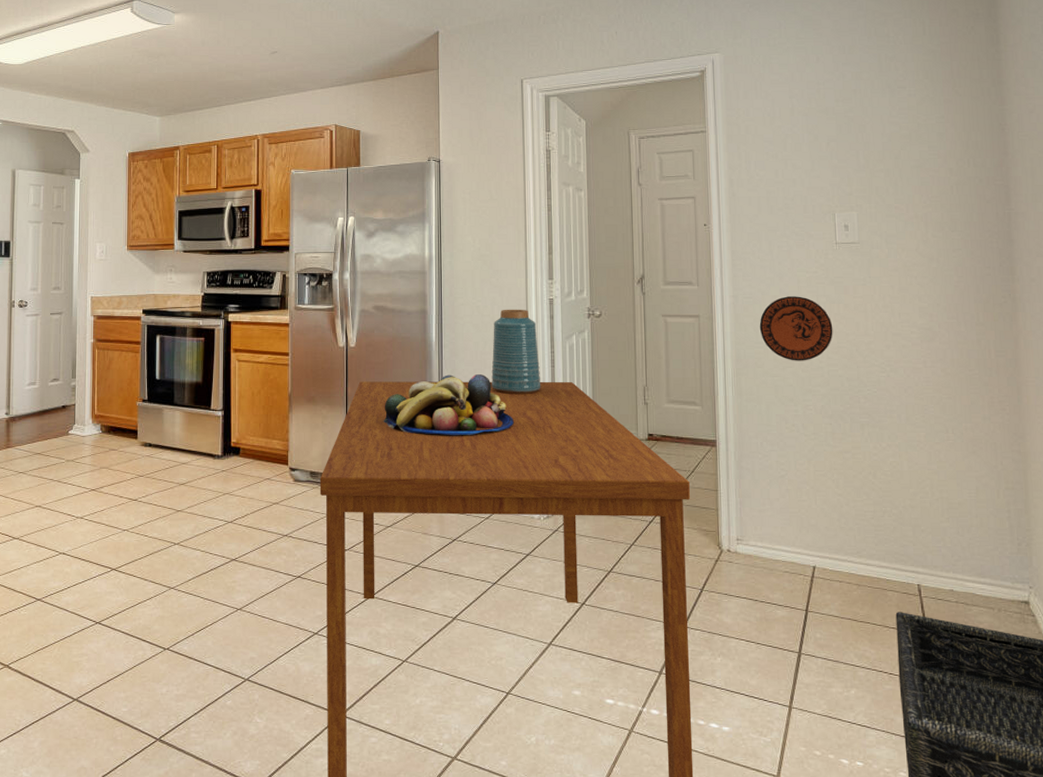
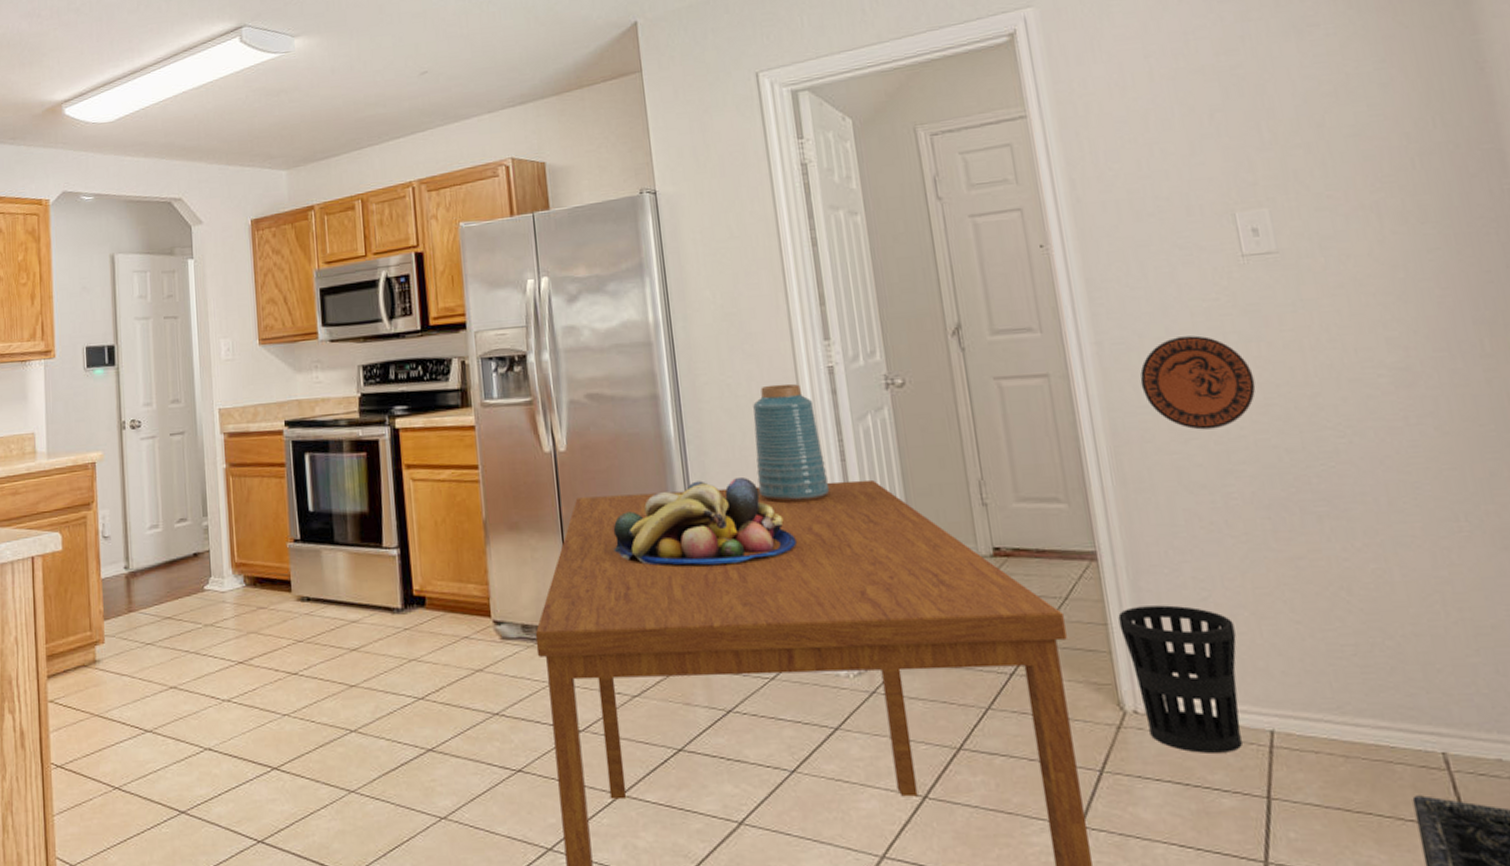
wastebasket: none [725,479,799,580] -> present [1118,605,1242,753]

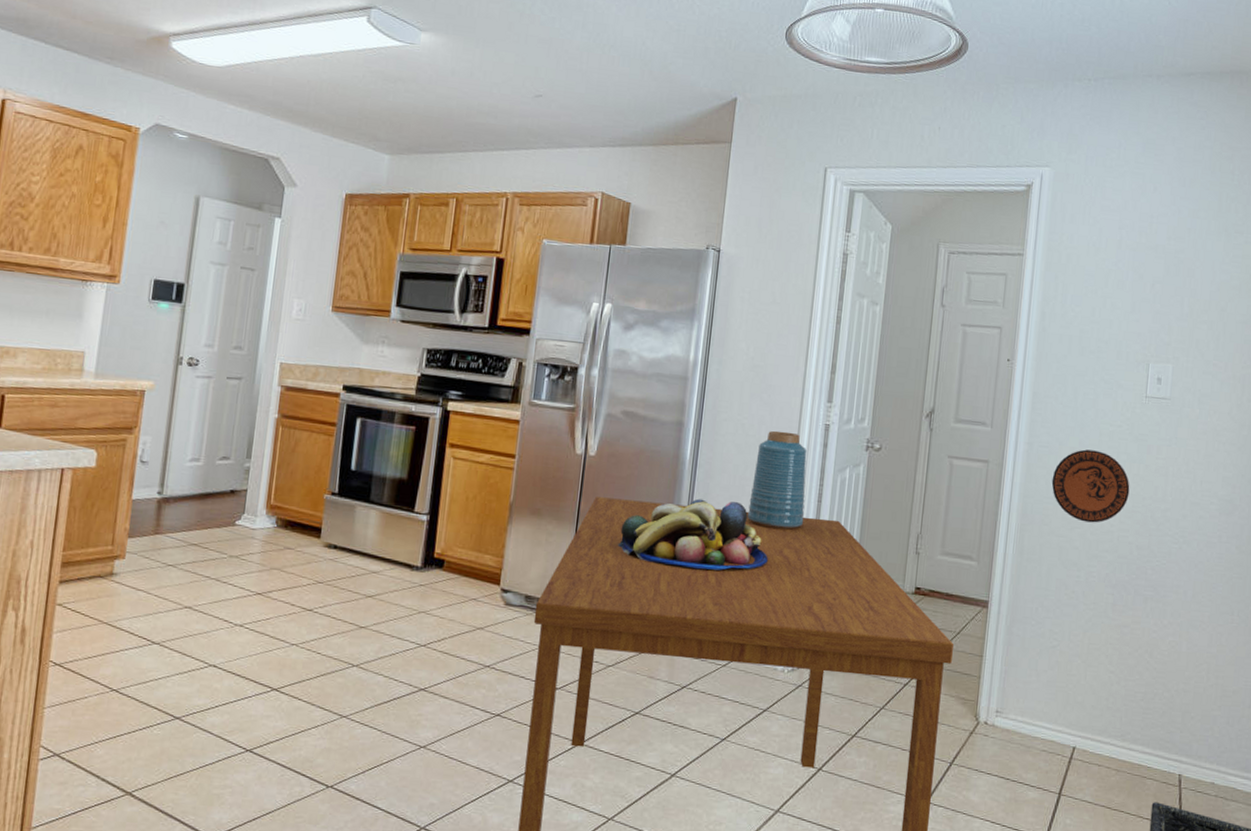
wastebasket: present [1118,605,1242,753] -> none [990,646,1069,759]

